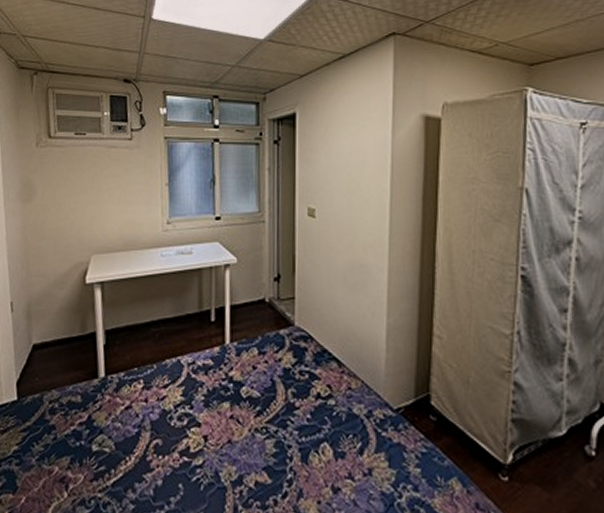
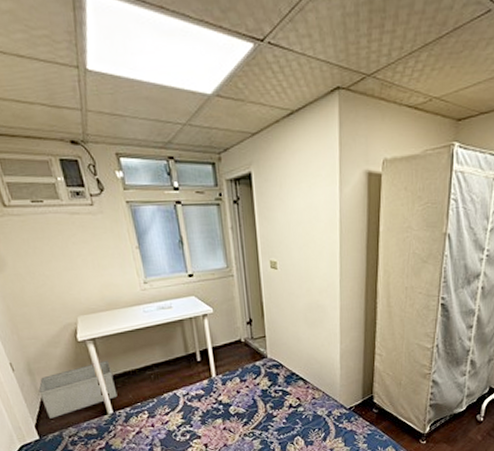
storage bin: none [31,309,114,376] -> present [38,360,118,419]

